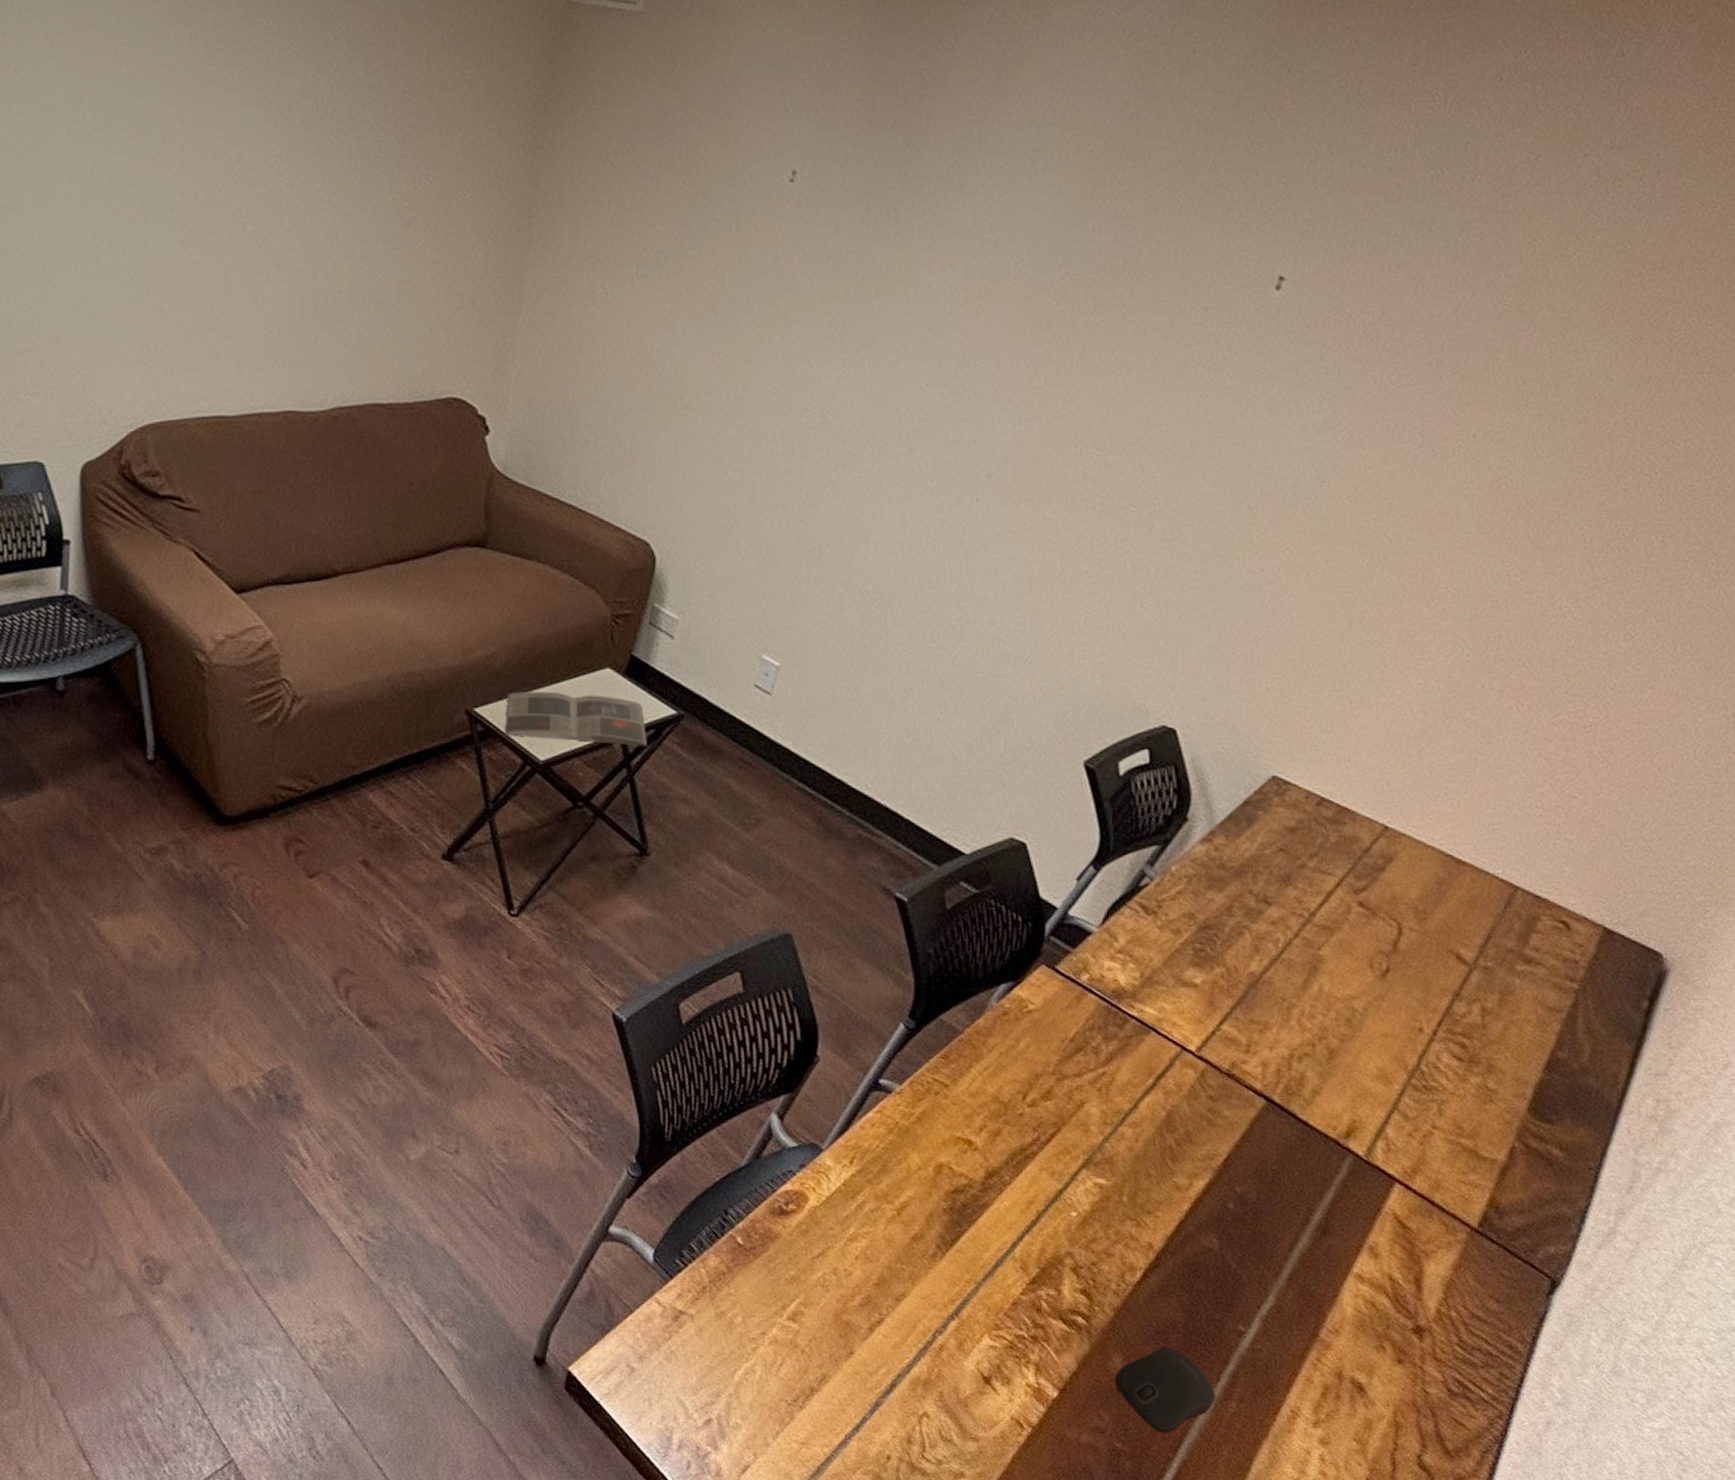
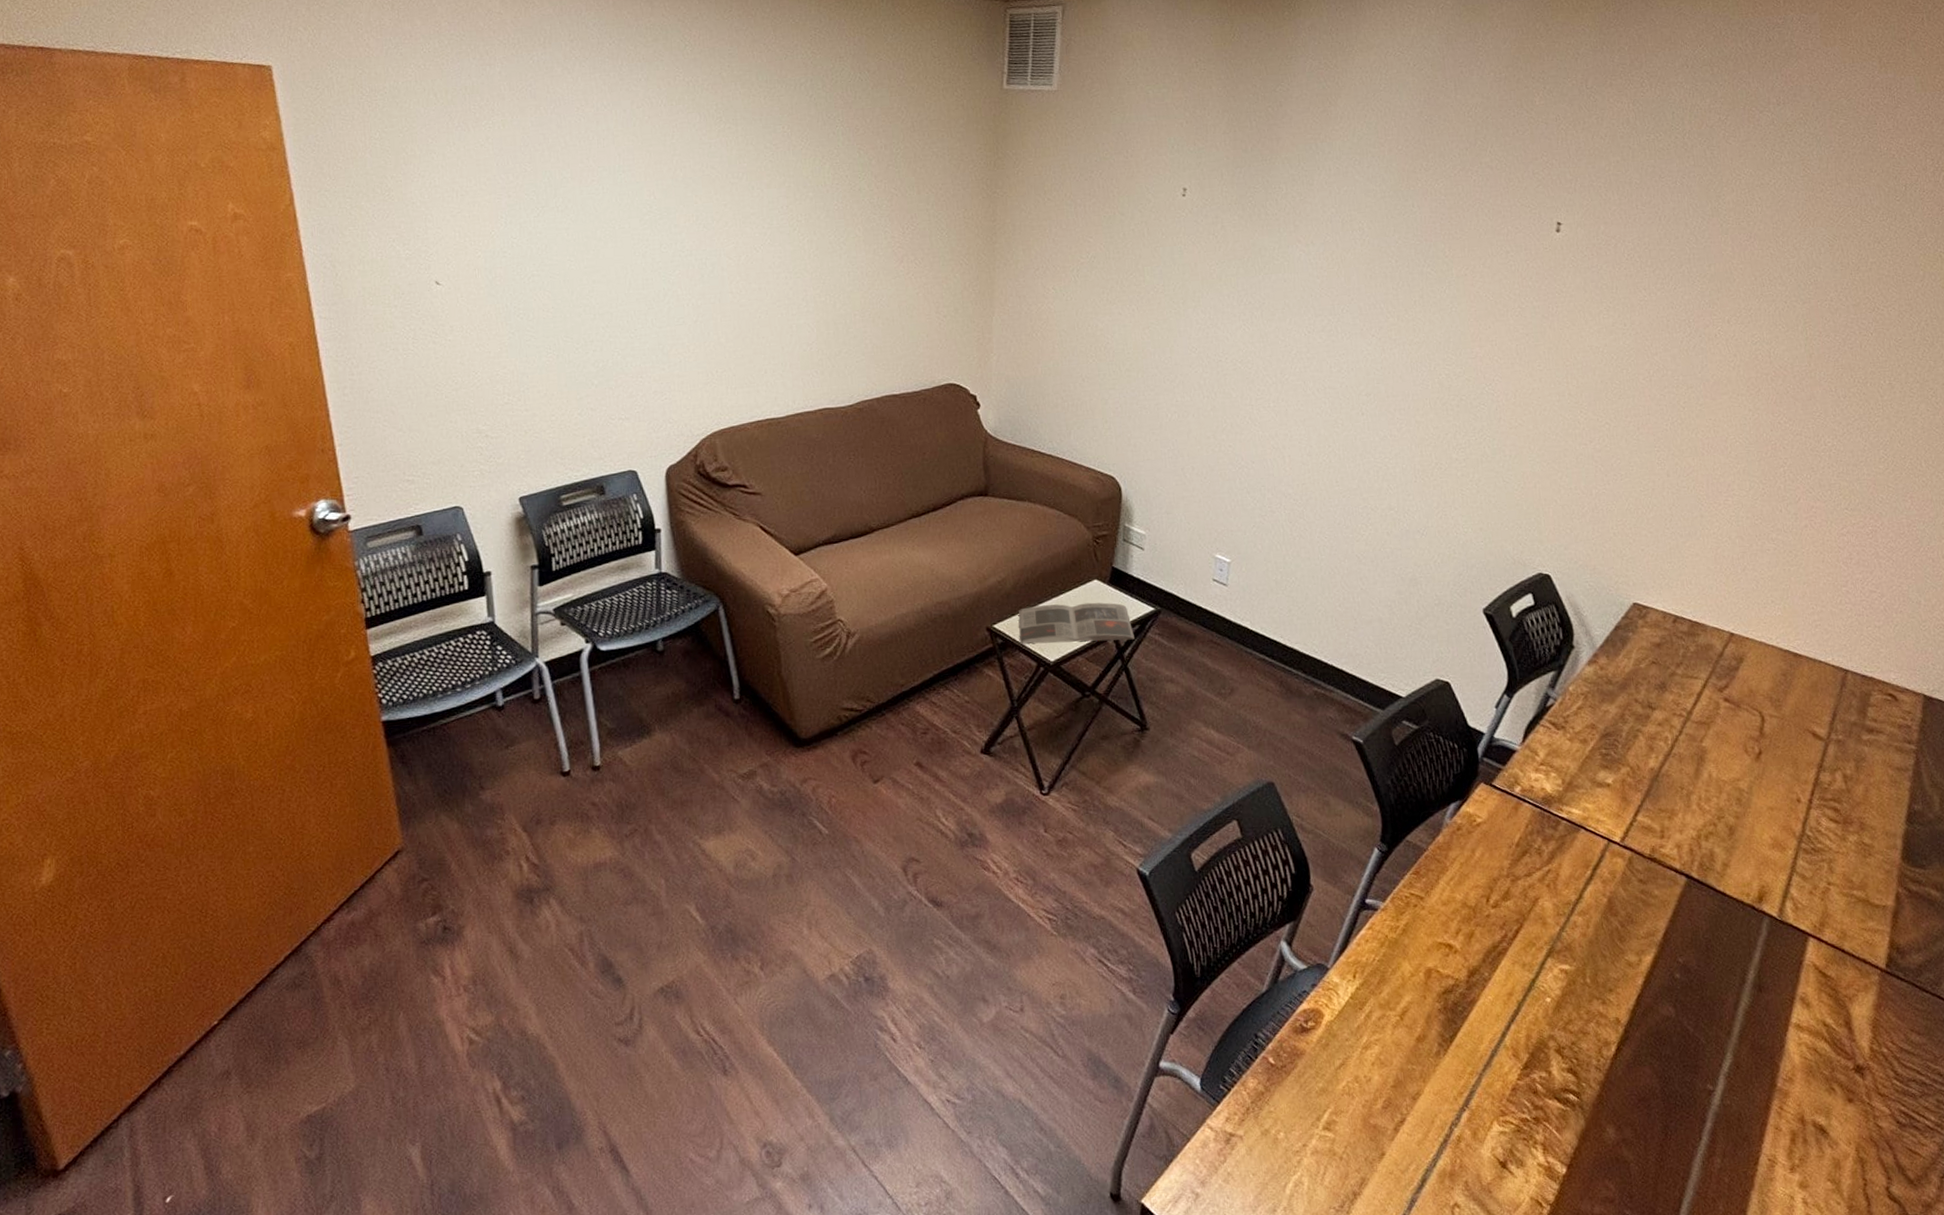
computer mouse: present [1115,1347,1216,1433] -> none [1612,1112,1702,1195]

